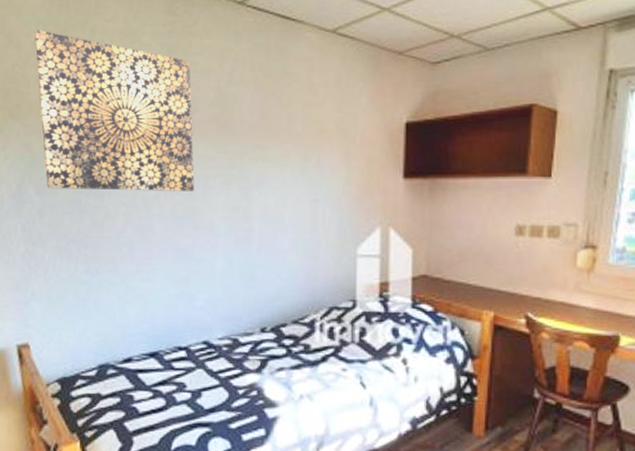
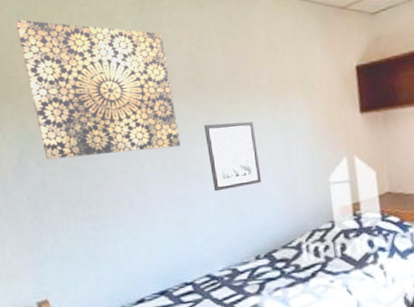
wall art: none [223,171,280,248] -> present [204,121,262,192]

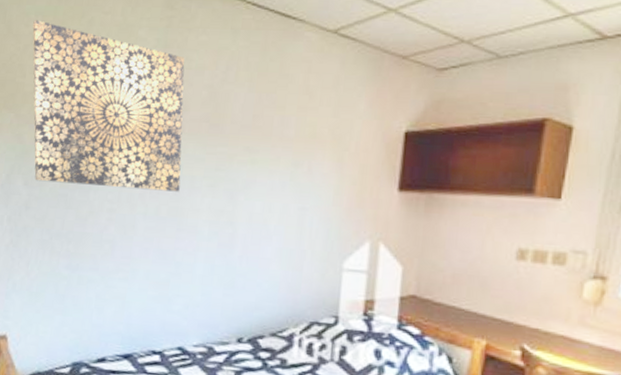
wall art: present [204,121,262,192] -> none [206,172,268,253]

